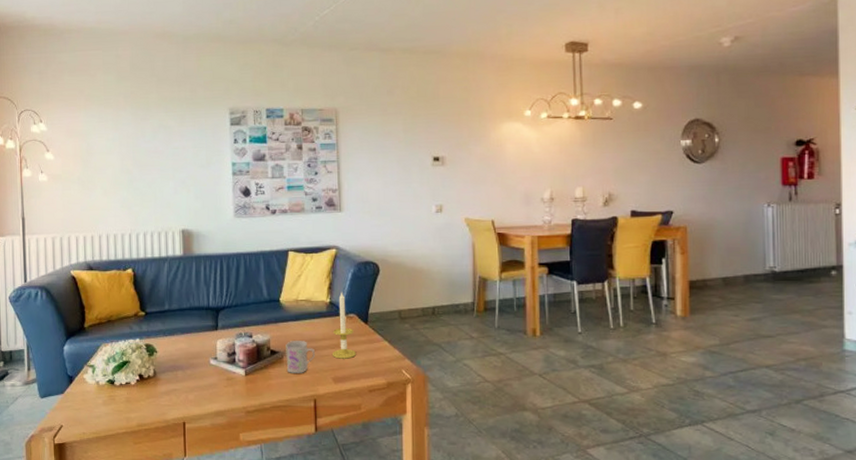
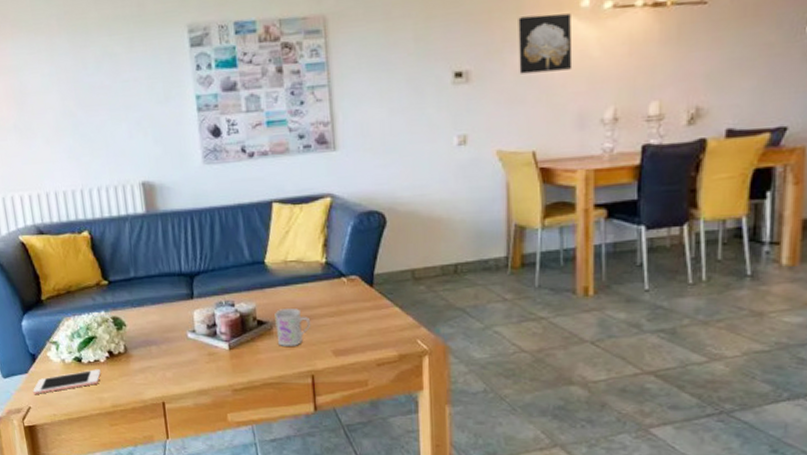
cell phone: none [66,391,130,414] -> present [33,369,101,394]
candle: present [333,292,357,359] -> none [331,250,361,329]
wall art: none [480,119,520,161] -> present [518,13,573,74]

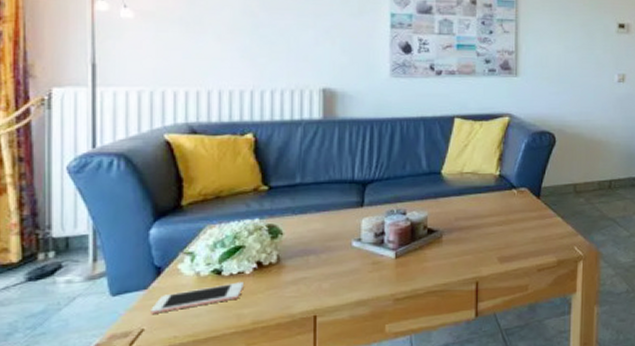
mug: present [275,309,310,346] -> none [445,218,479,254]

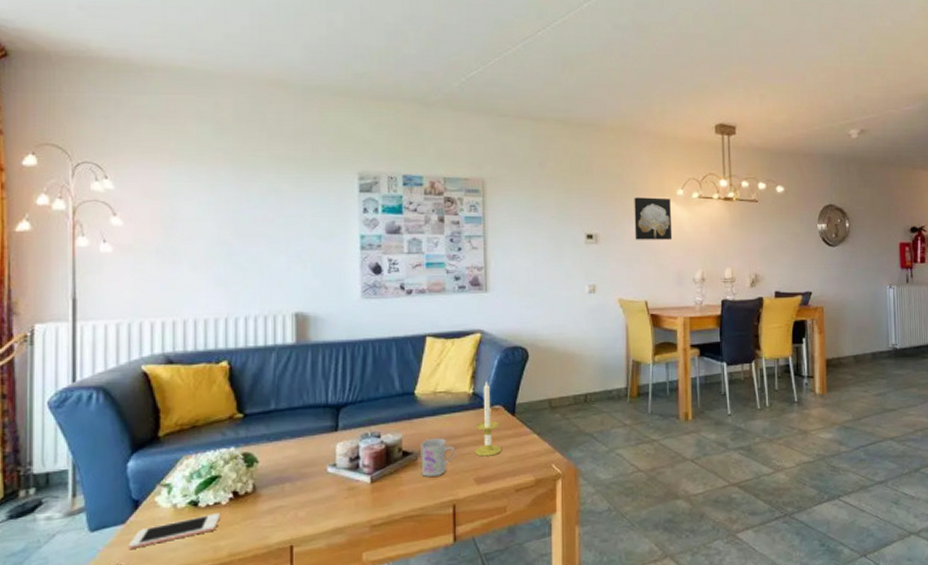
mug: none [445,218,479,254] -> present [421,438,455,477]
candle: none [500,164,527,237] -> present [475,381,503,457]

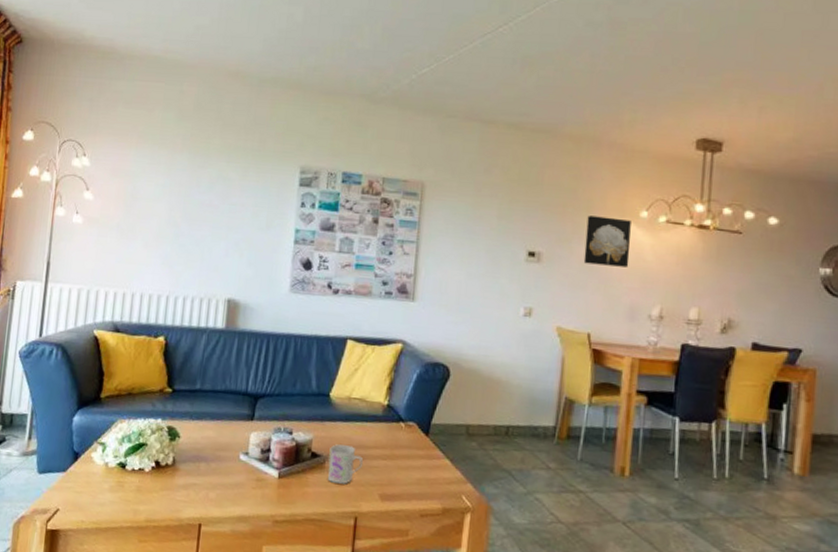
cell phone: present [128,513,220,549] -> none [66,478,143,497]
candle: present [475,381,503,457] -> none [383,395,412,475]

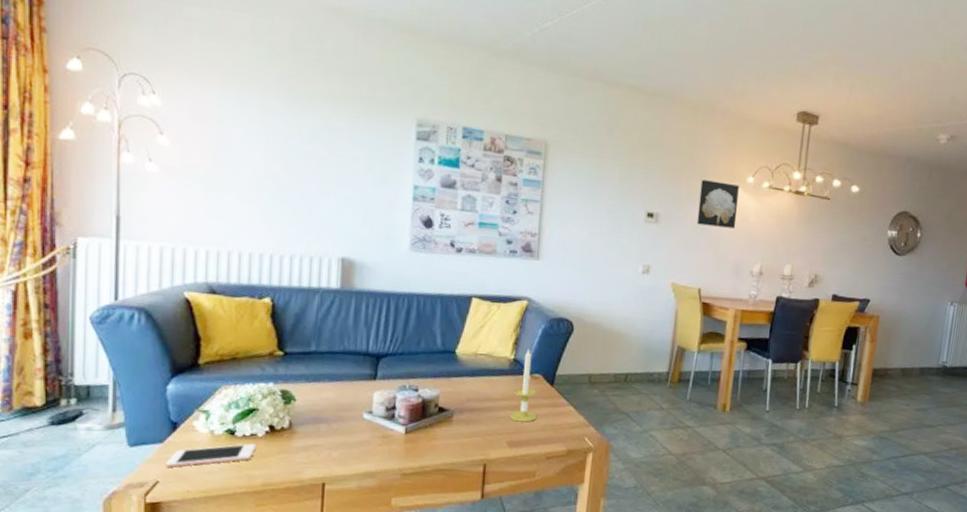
cell phone: none [66,478,143,497] -> present [166,444,256,467]
mug: present [327,444,363,484] -> none [455,398,490,435]
candle: none [383,395,412,475] -> present [510,349,538,422]

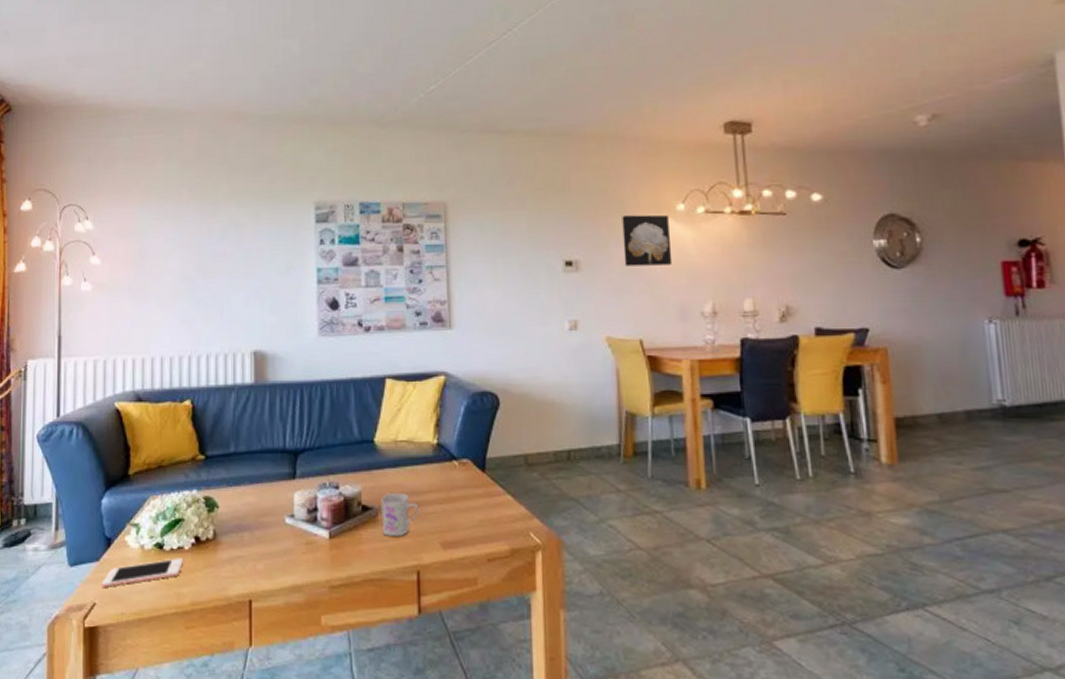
mug: none [455,398,490,435] -> present [381,493,418,536]
candle: present [510,349,538,422] -> none [441,431,472,518]

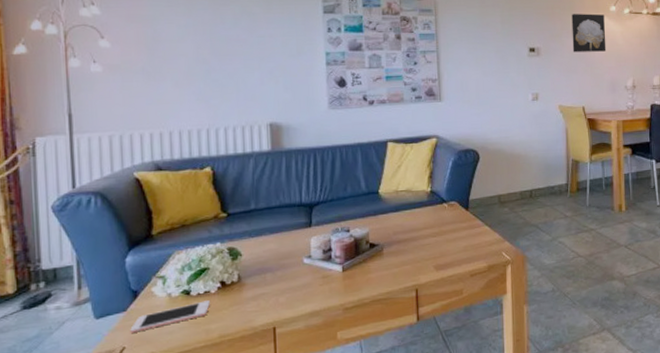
mug: present [381,493,418,536] -> none [385,231,416,265]

